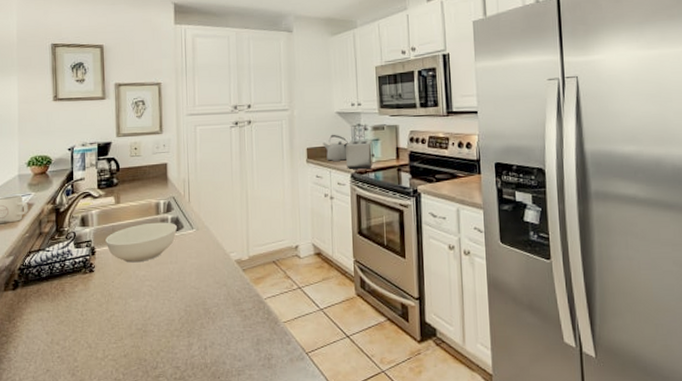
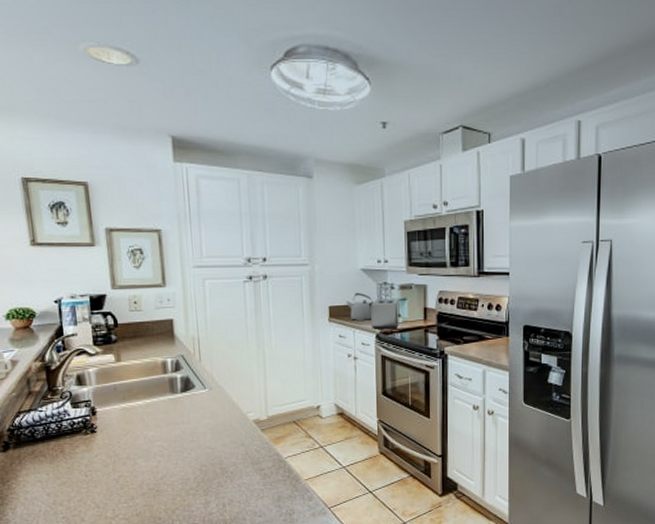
bowl: present [105,222,178,263] -> none [107,381,189,423]

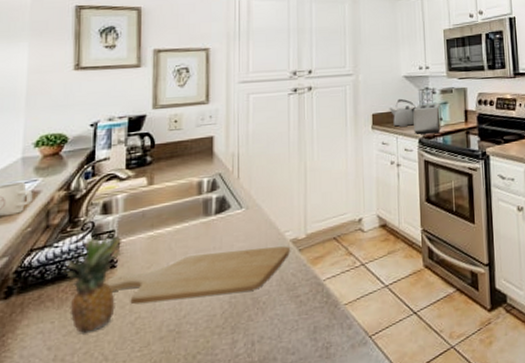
fruit: none [50,404,101,484] -> present [63,235,124,333]
chopping board: none [88,425,254,465] -> present [105,246,291,305]

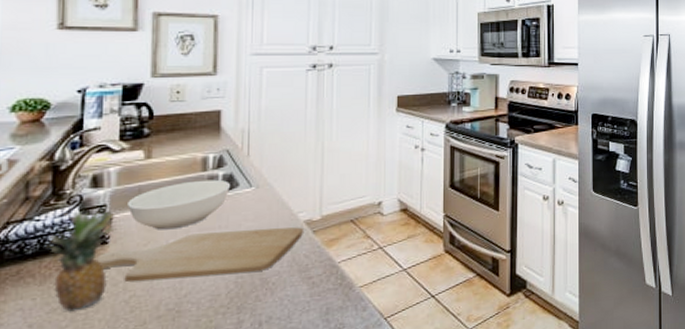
bowl: none [133,202,224,253] -> present [128,179,231,230]
kettle: present [389,98,416,128] -> none [415,81,444,112]
toaster: present [413,103,443,134] -> none [441,89,472,120]

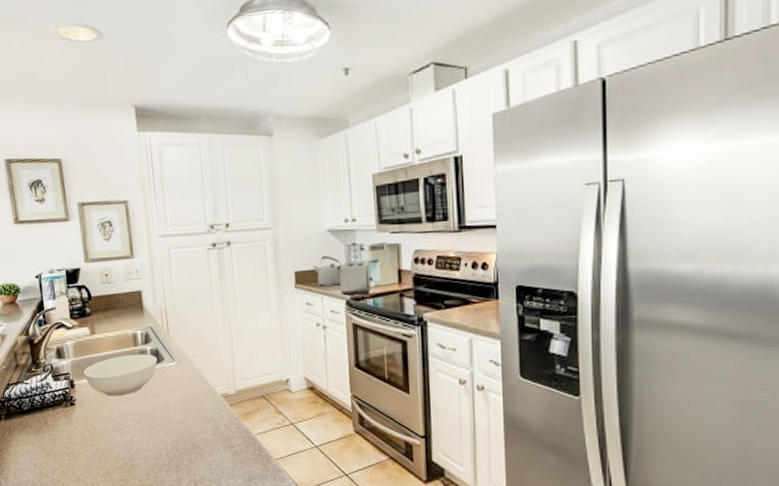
fruit: present [46,210,117,311] -> none [35,377,79,456]
chopping board: present [95,227,305,283] -> none [68,400,223,438]
kettle: none [415,81,444,112] -> present [312,255,342,287]
toaster: none [441,89,472,120] -> present [339,261,373,295]

